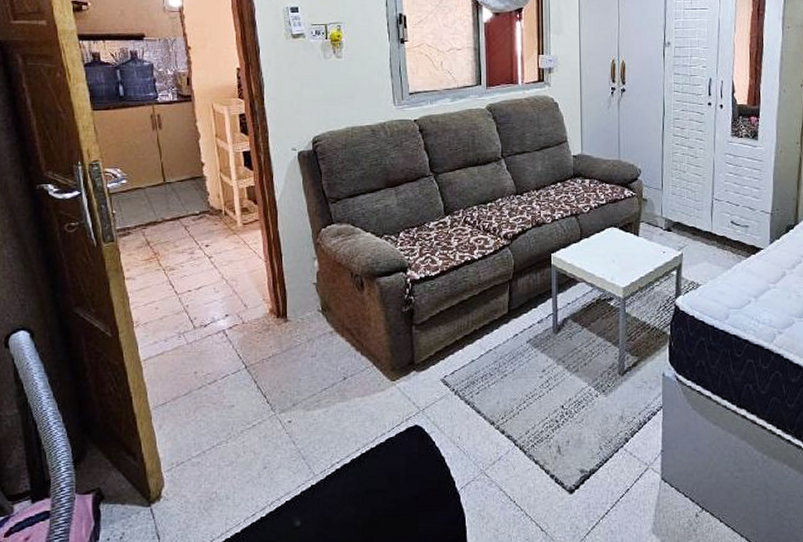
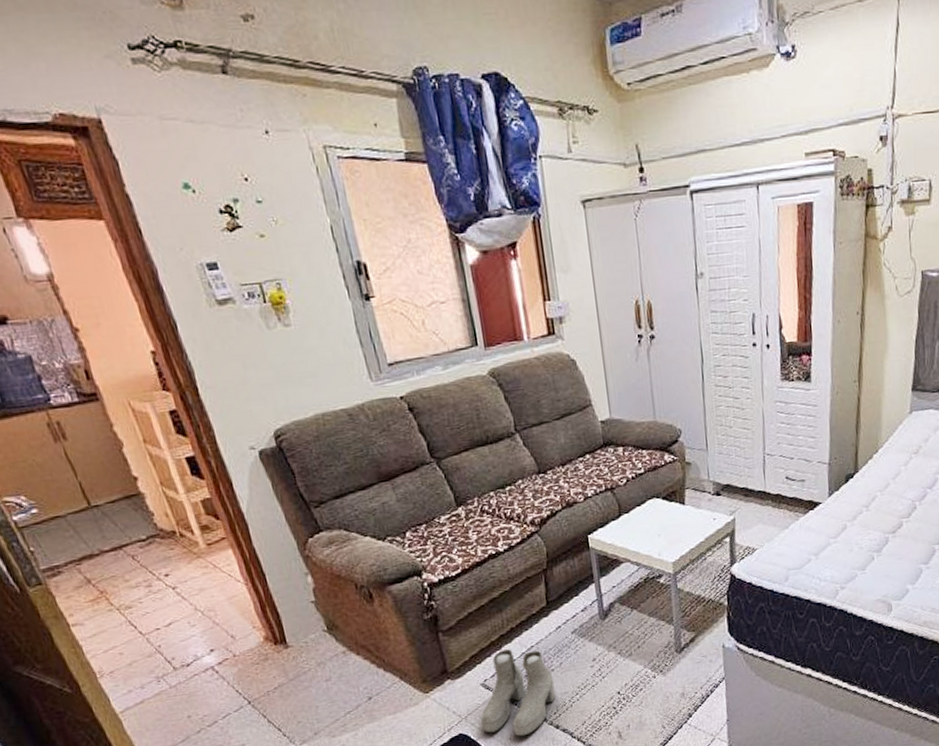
boots: none [435,350,505,437] -> present [480,649,556,737]

